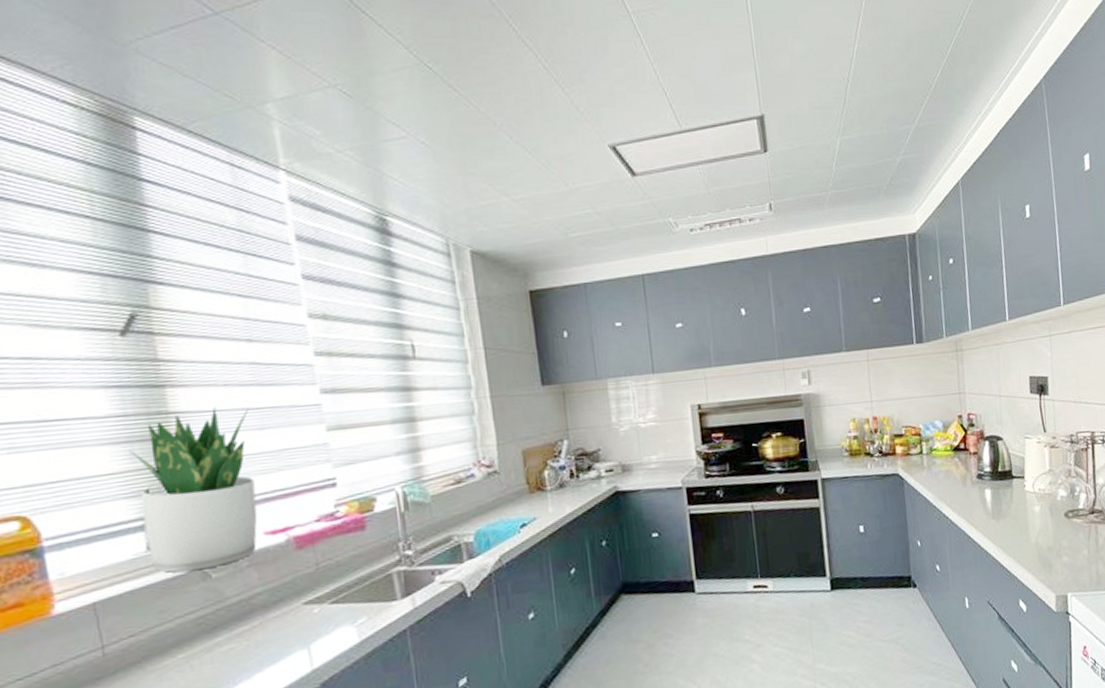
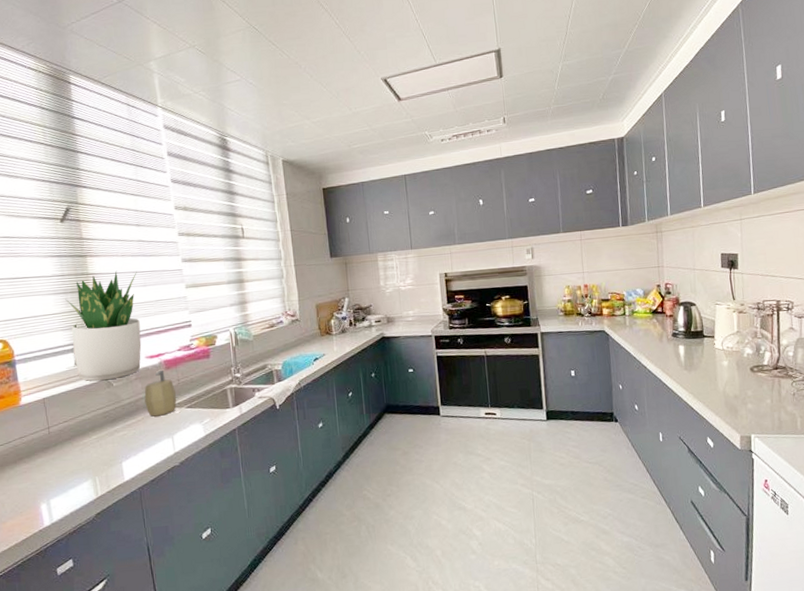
soap dispenser: none [262,550,315,620] -> present [144,369,177,417]

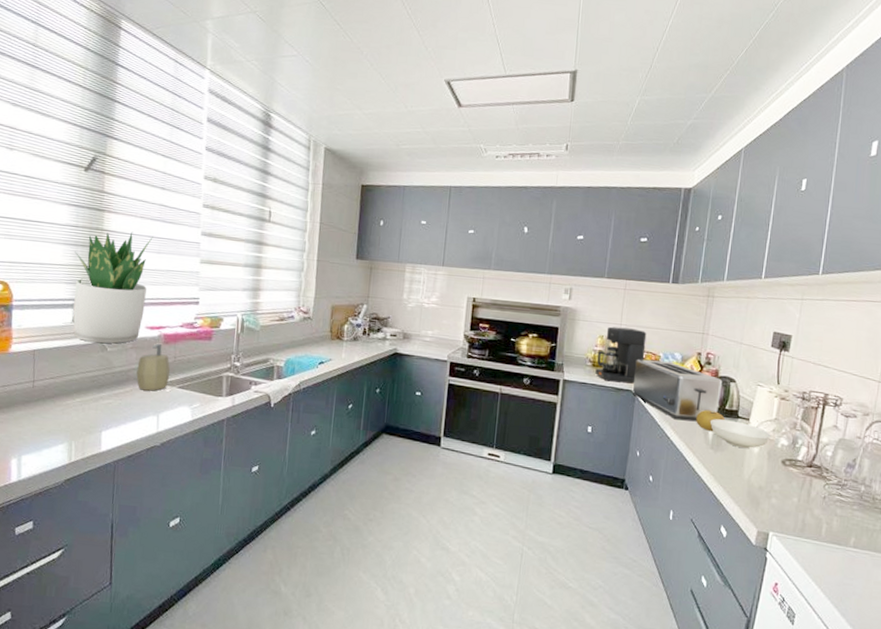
coffee maker: none [567,274,610,326] -> present [595,326,647,384]
toaster: none [603,298,685,350] -> present [632,358,722,421]
fruit: none [666,334,692,355] -> present [696,409,725,432]
bowl: none [679,340,737,364] -> present [710,419,772,448]

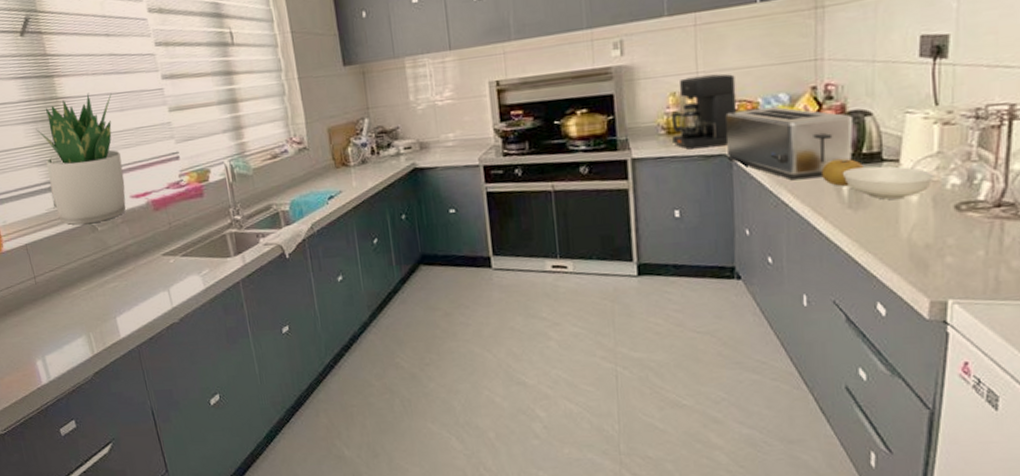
soap dispenser: present [136,343,171,391] -> none [133,211,170,266]

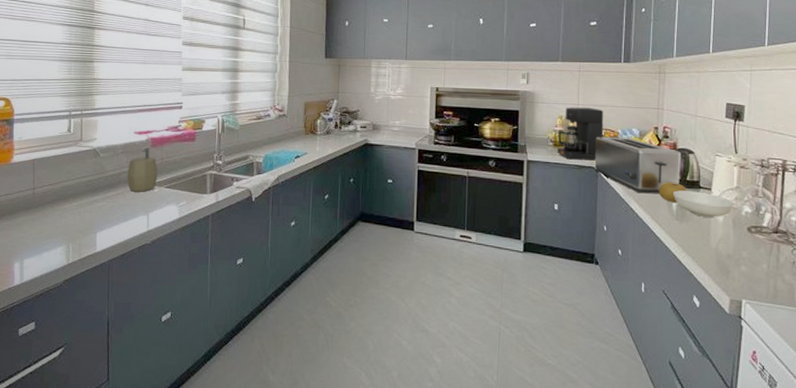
planter: present [36,92,126,225] -> none [68,45,139,150]
soap dispenser: none [133,211,170,266] -> present [127,147,158,192]

